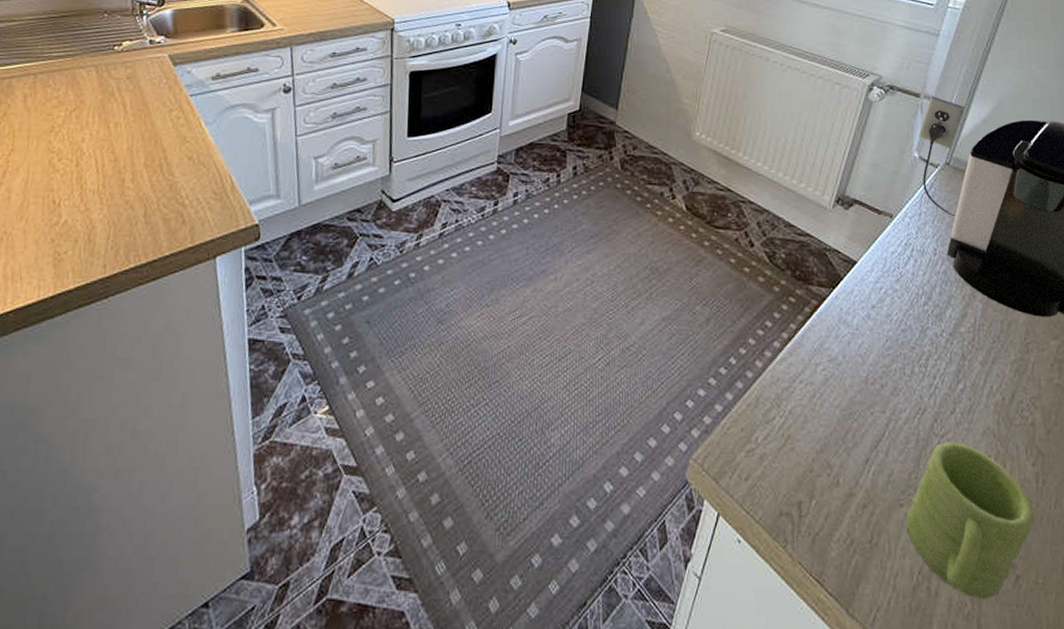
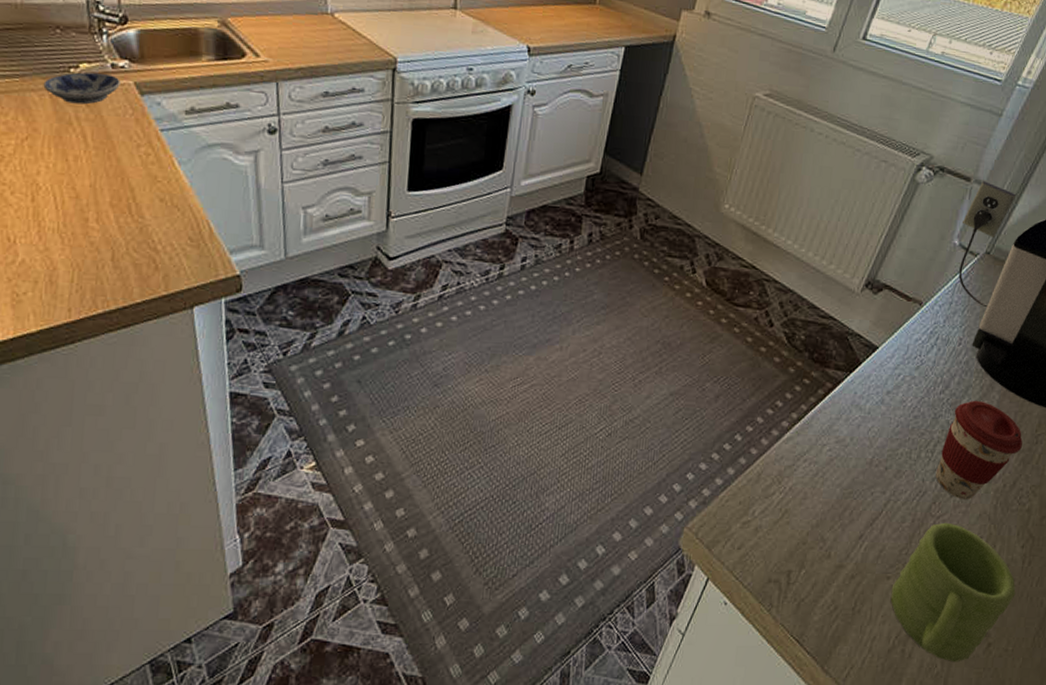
bowl: none [91,48,157,77] -> present [43,72,120,105]
coffee cup: none [932,310,1014,416] -> present [935,400,1023,500]

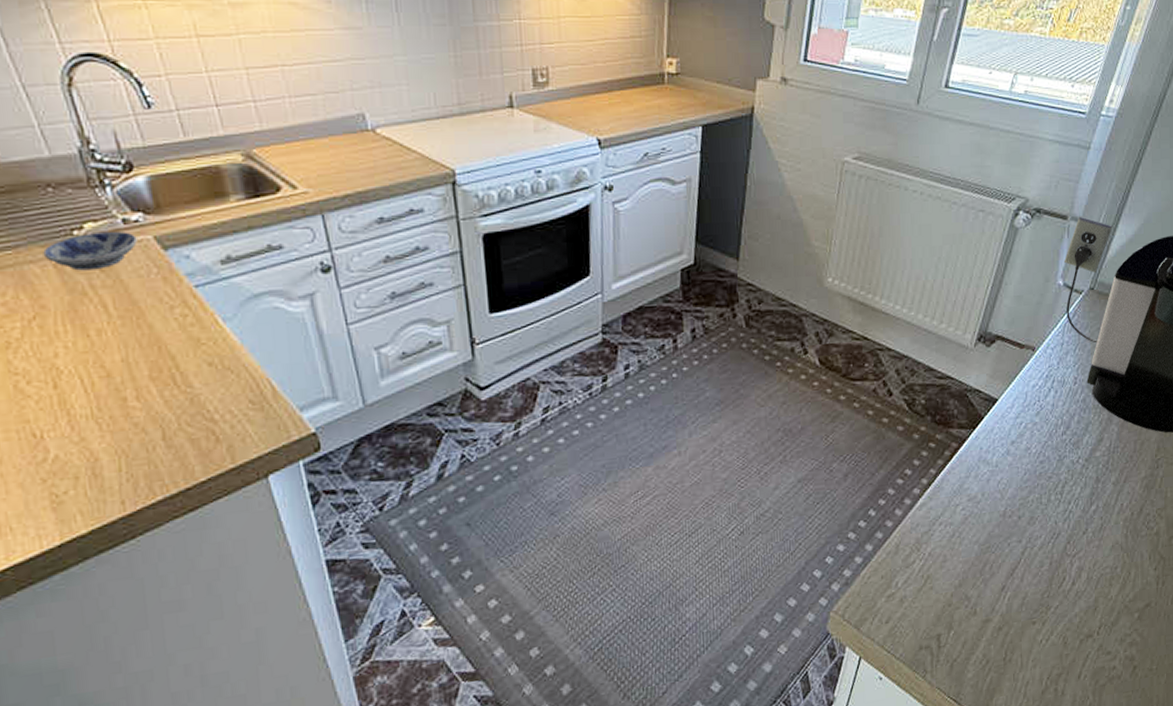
mug: present [890,522,1016,662] -> none [1038,559,1154,691]
coffee cup: present [935,400,1023,500] -> none [1067,435,1144,535]

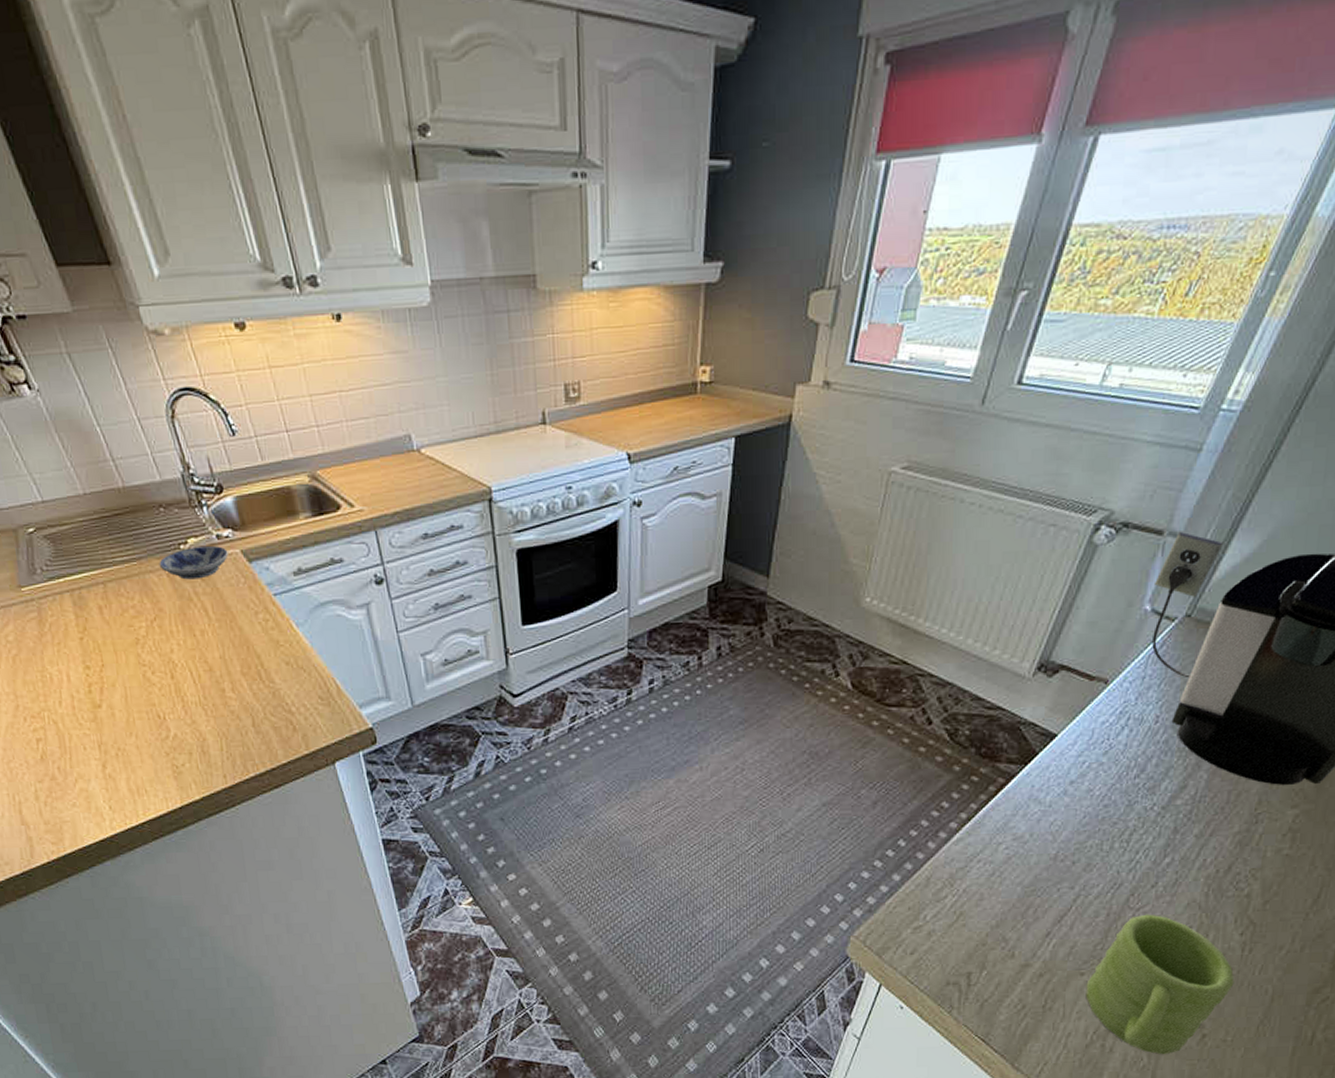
mug: none [1038,559,1154,691] -> present [1085,914,1234,1055]

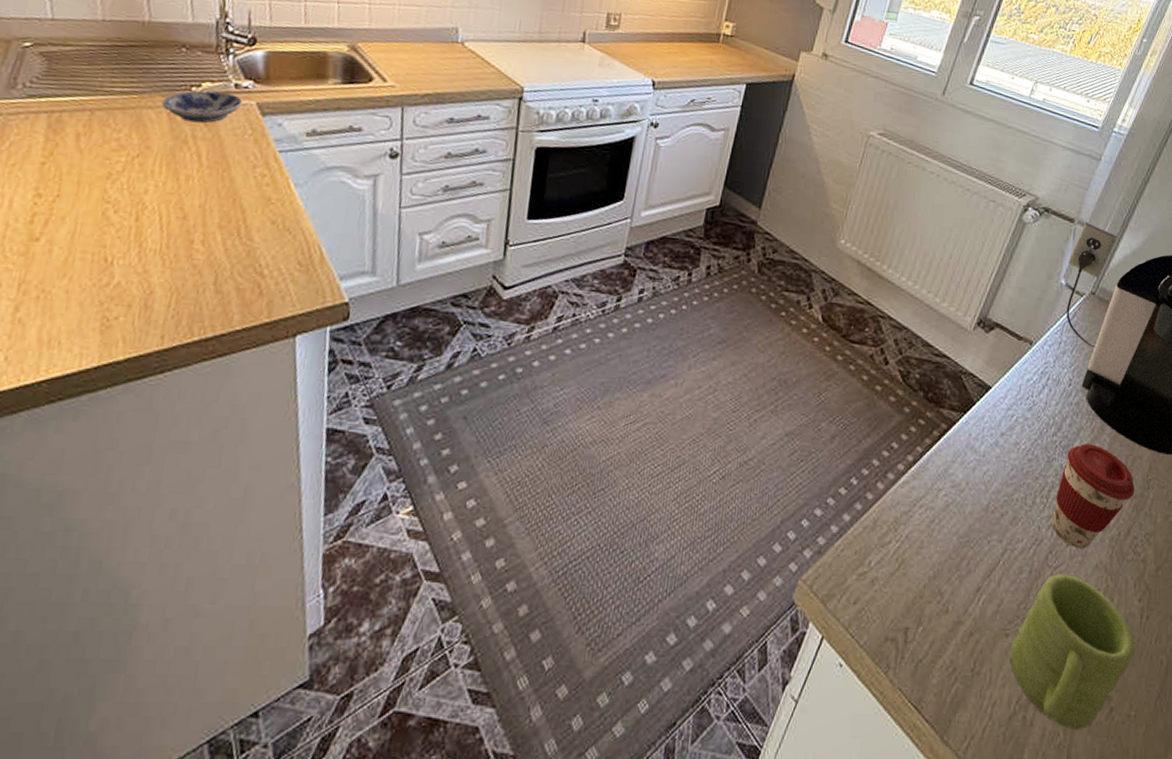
coffee cup: none [1133,782,1239,889] -> present [1051,443,1135,549]

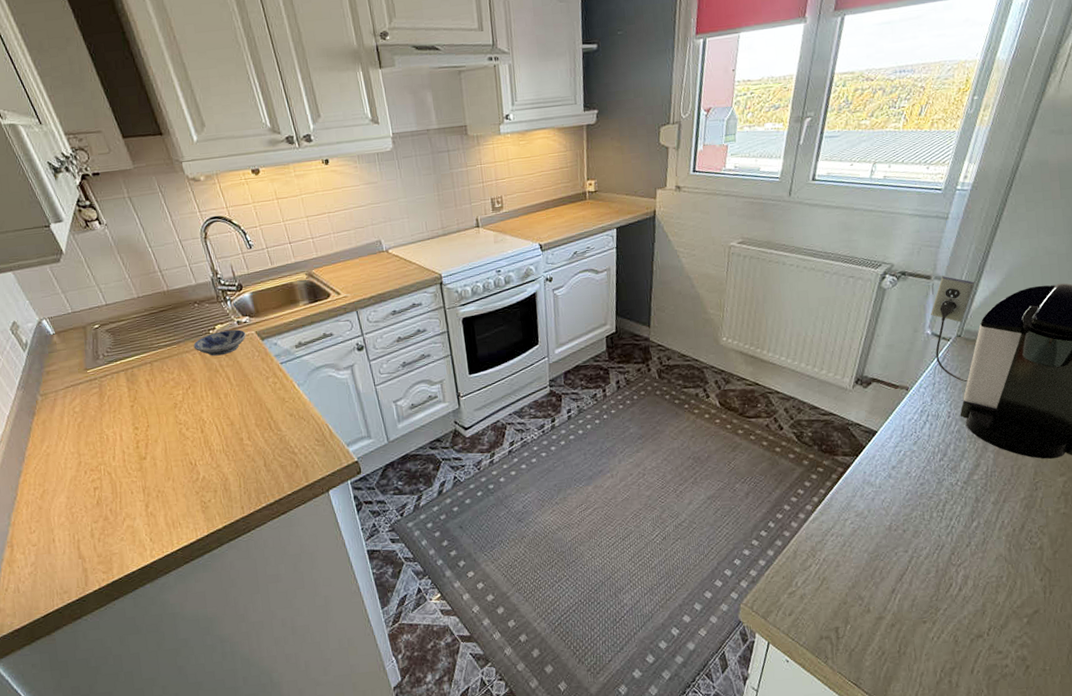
mug: present [1010,573,1135,730] -> none [929,568,1043,686]
coffee cup: present [1051,443,1135,549] -> none [949,461,1024,547]

